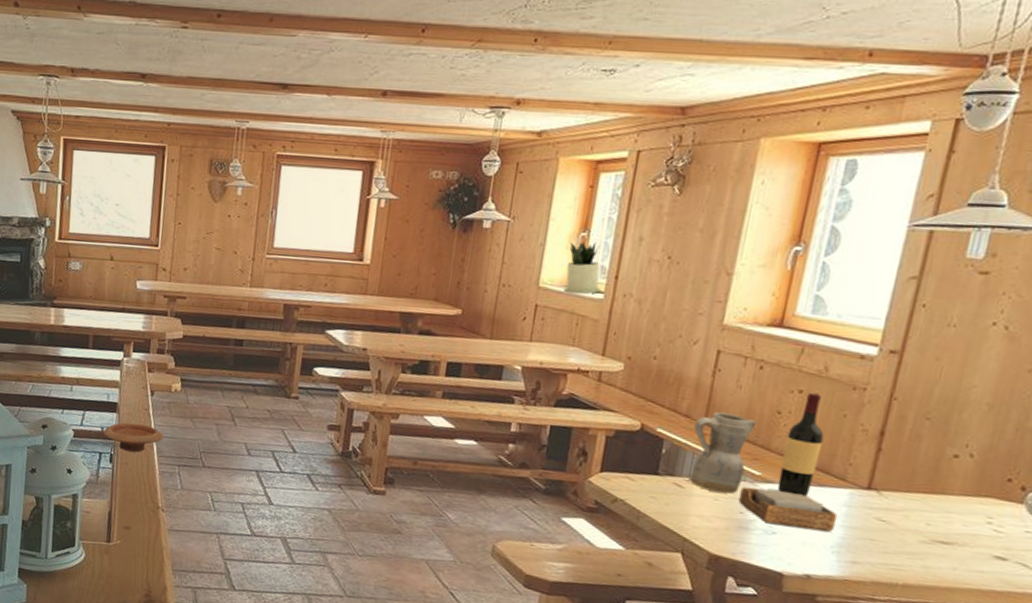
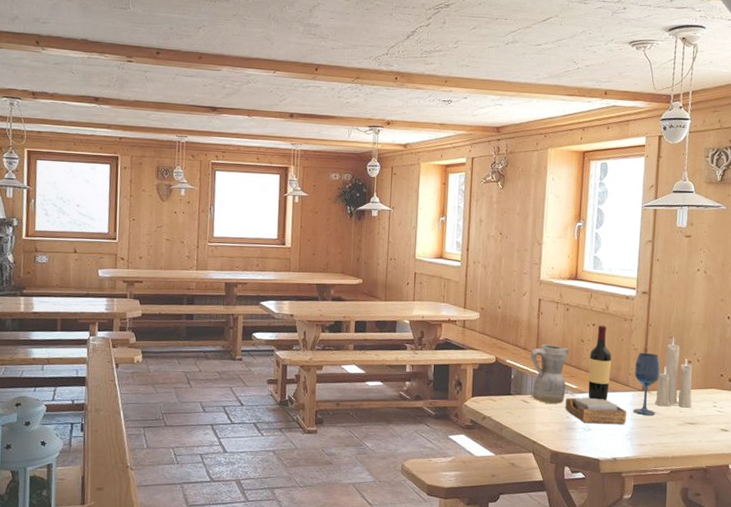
wooden bowl: present [103,422,164,452] -> none [74,394,129,419]
planter: present [562,241,601,295] -> none [432,223,458,264]
wineglass: none [847,436,905,525] -> present [633,352,661,415]
candle: none [886,418,960,521] -> present [655,337,693,408]

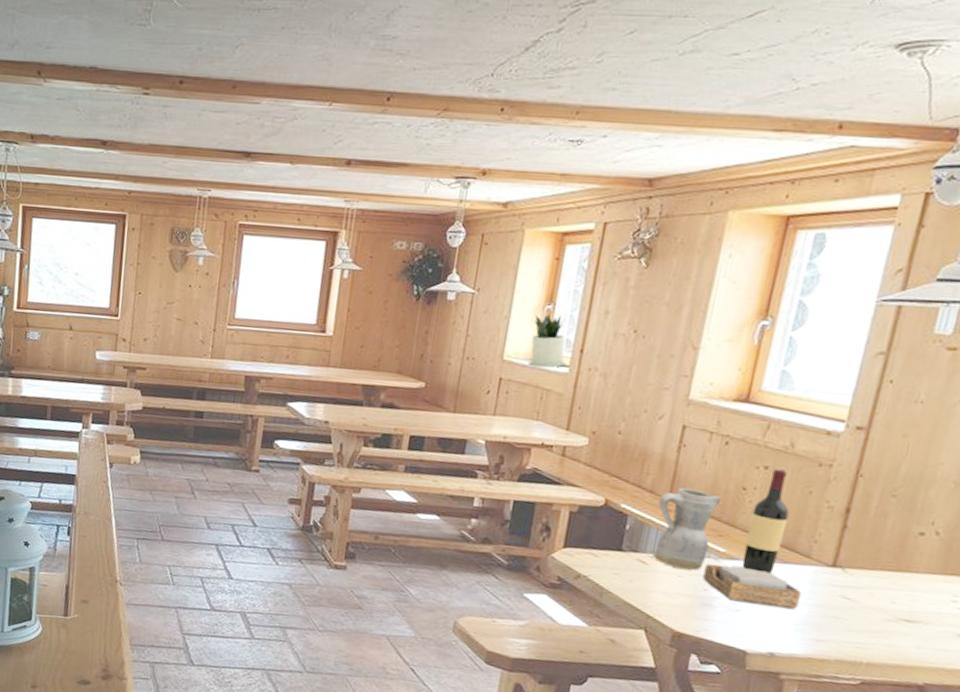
planter: none [432,223,458,264] -> present [527,313,566,369]
wineglass: present [633,352,661,415] -> none [812,513,870,603]
candle: present [655,337,693,408] -> none [851,495,926,599]

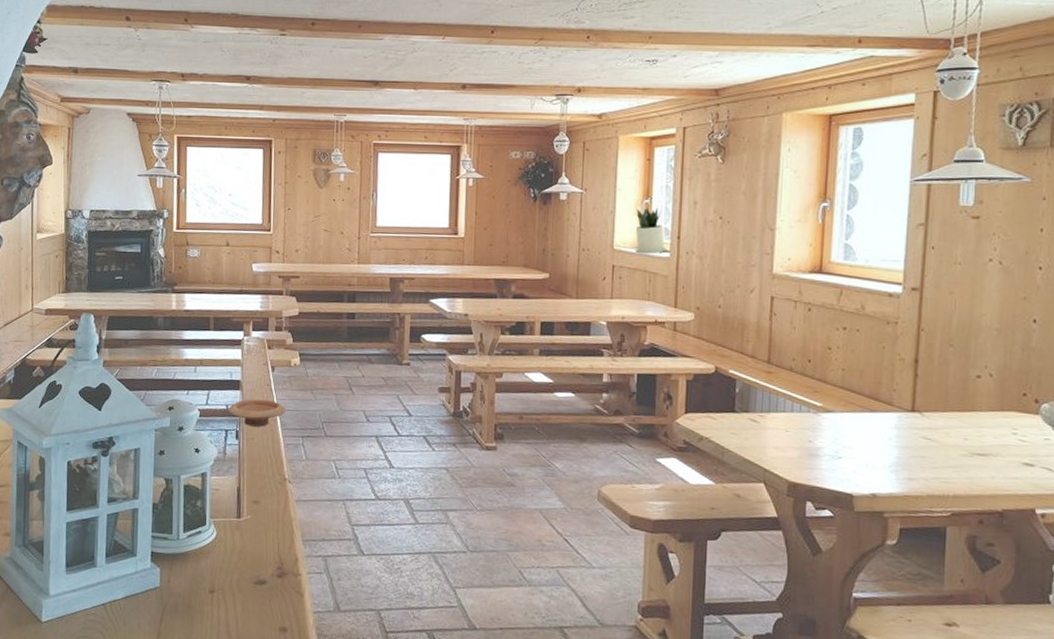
wooden bowl: none [61,495,123,525] -> present [228,399,287,427]
ceramic pitcher: present [653,487,722,570] -> none [760,351,812,425]
napkin holder: present [702,563,803,609] -> none [806,417,891,452]
wine bottle: present [741,469,790,574] -> none [837,329,869,422]

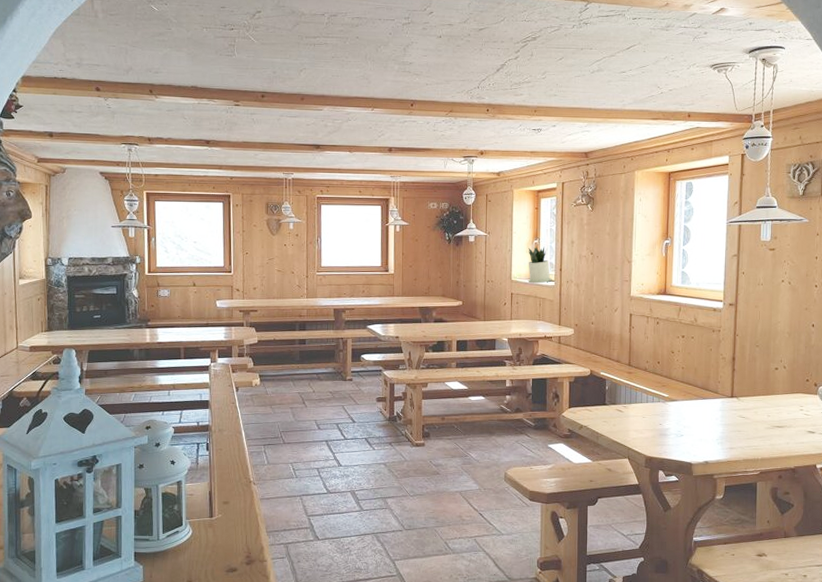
wooden bowl: present [228,399,287,427] -> none [199,416,250,439]

